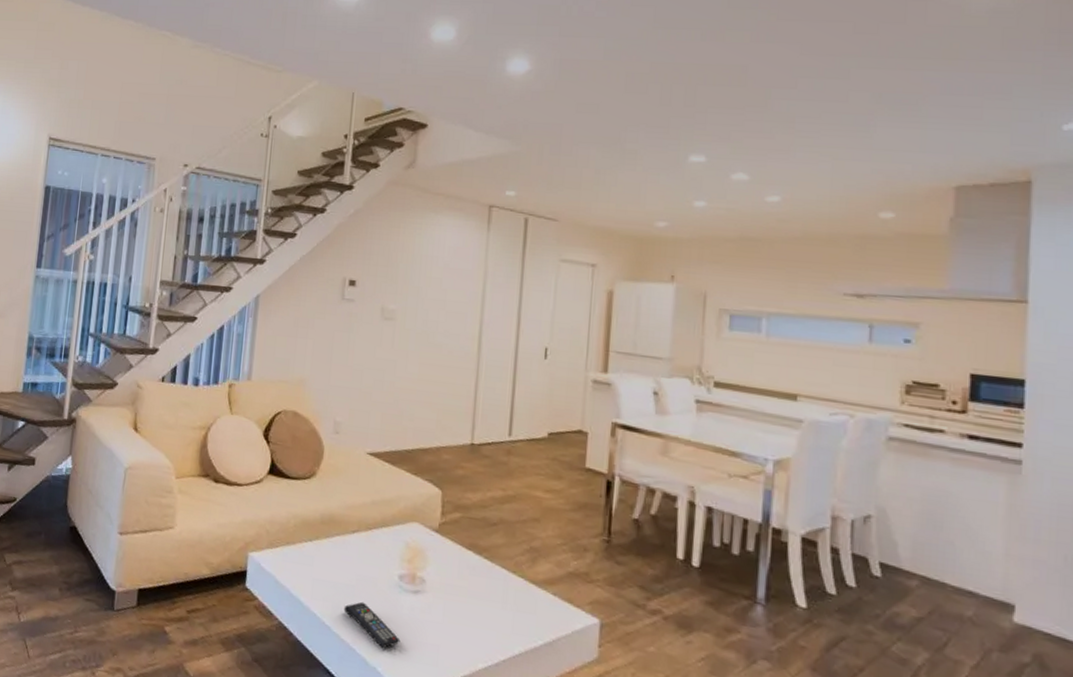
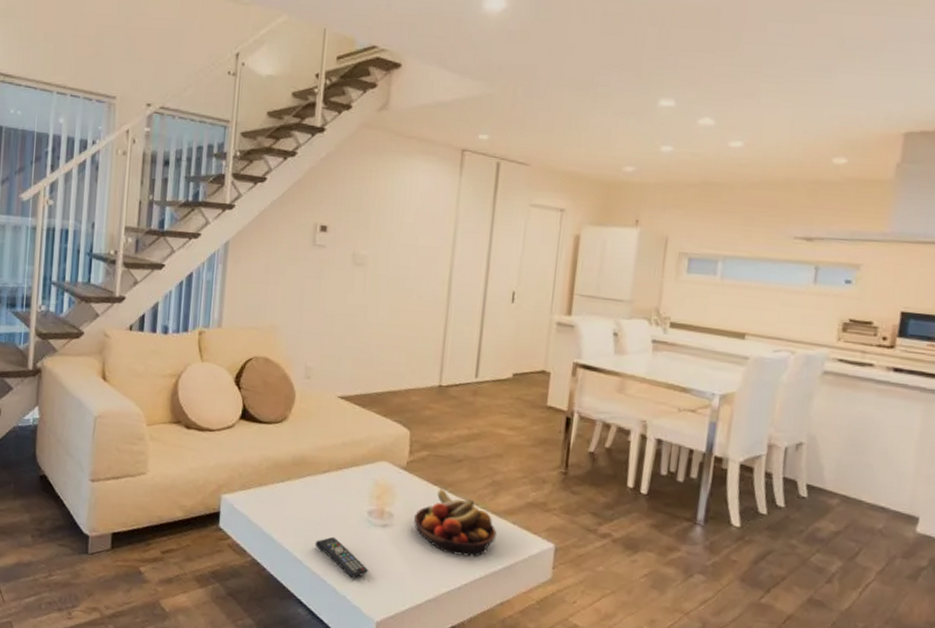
fruit bowl: none [447,553,536,631] -> present [414,488,496,557]

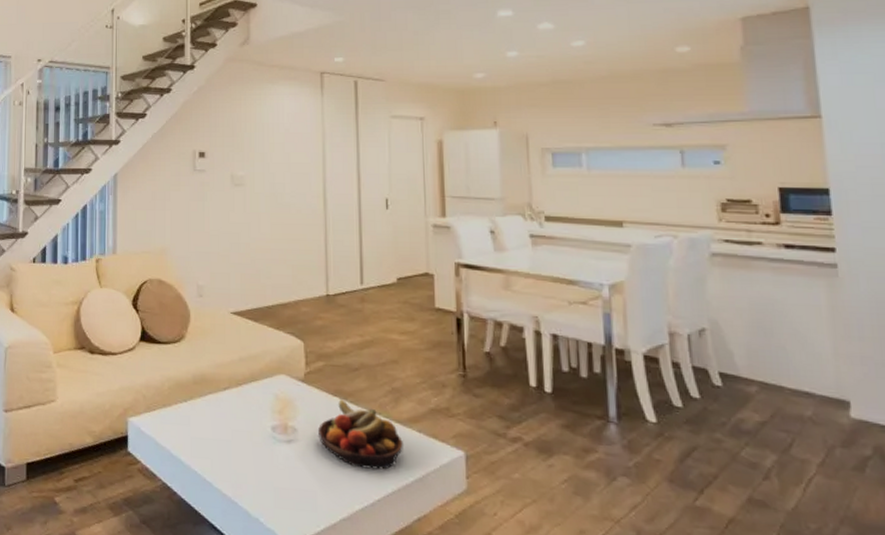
remote control: present [315,536,369,578] -> none [222,455,279,498]

